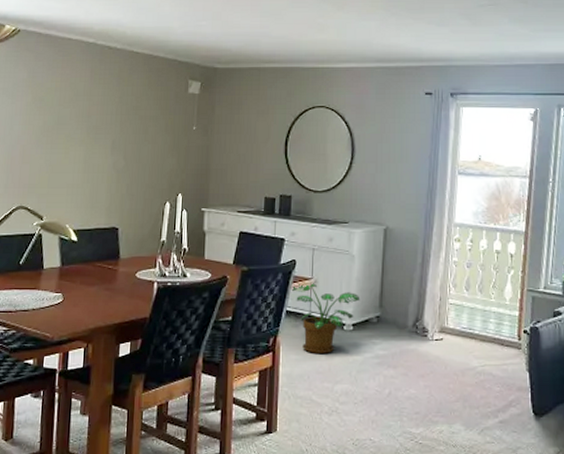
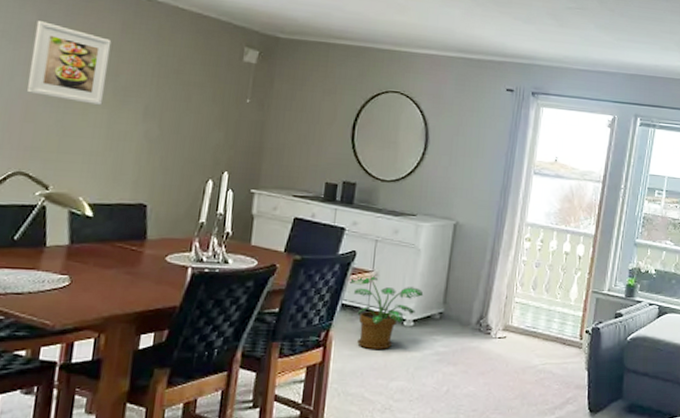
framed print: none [22,77,84,143] -> present [26,21,112,105]

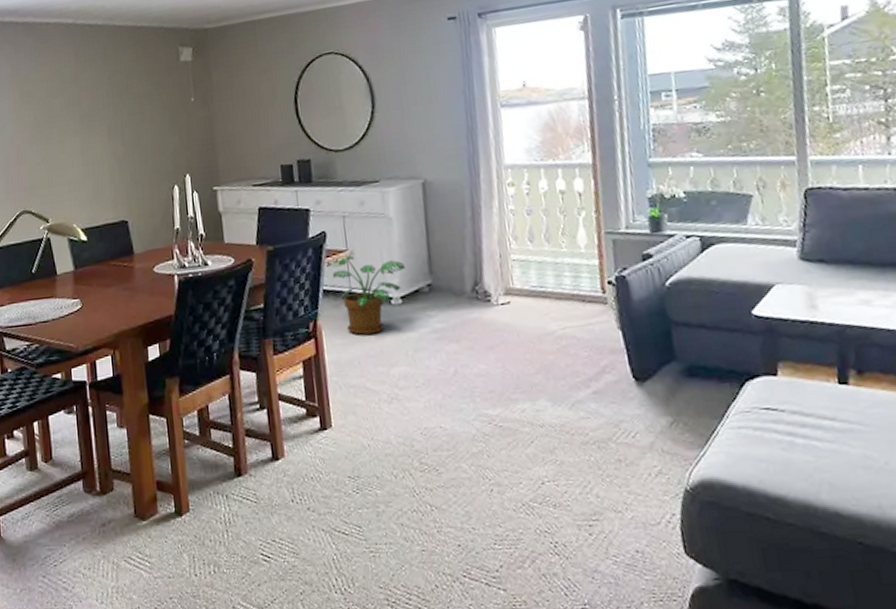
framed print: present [26,21,112,105] -> none [11,70,74,138]

